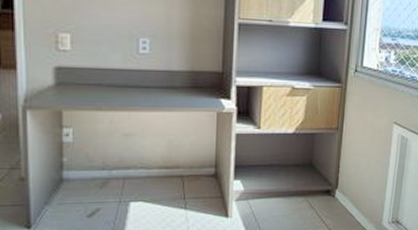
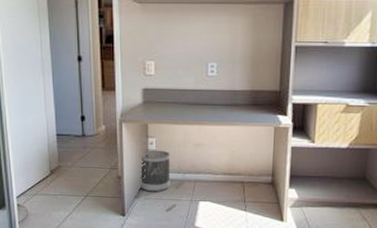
wastebasket: none [50,142,93,195] -> present [139,150,170,192]

